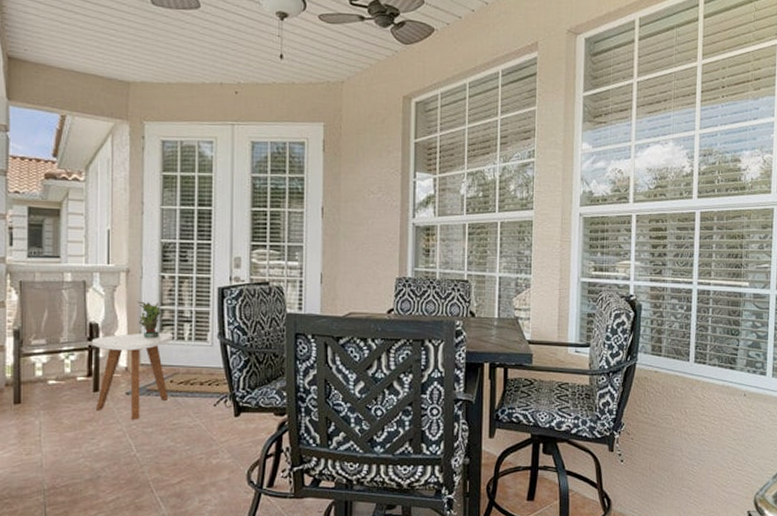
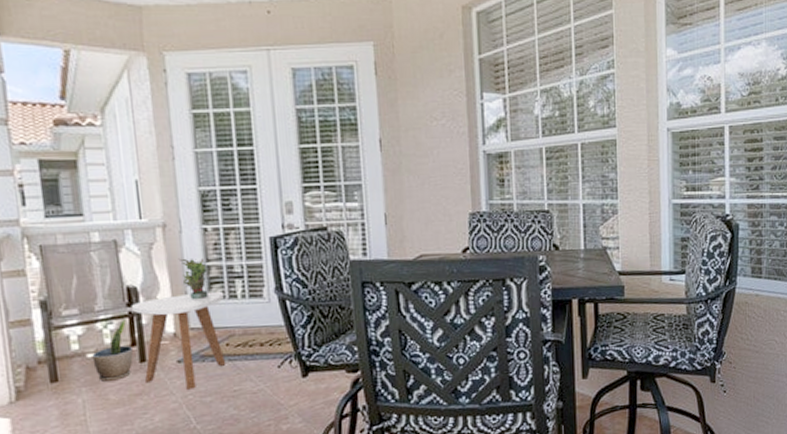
potted plant: none [52,351,88,408] -> present [92,318,133,382]

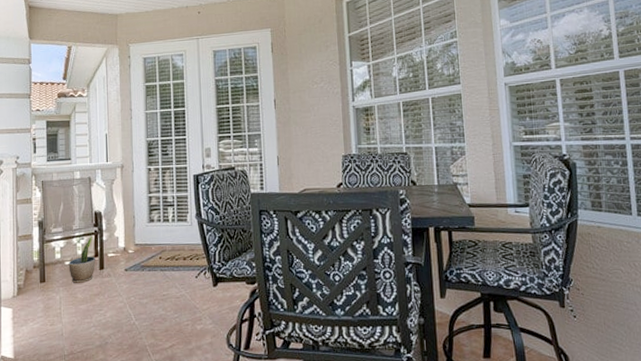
side table: present [131,291,227,389] -> none [96,216,160,292]
potted plant: present [178,258,209,300] -> none [130,191,151,223]

